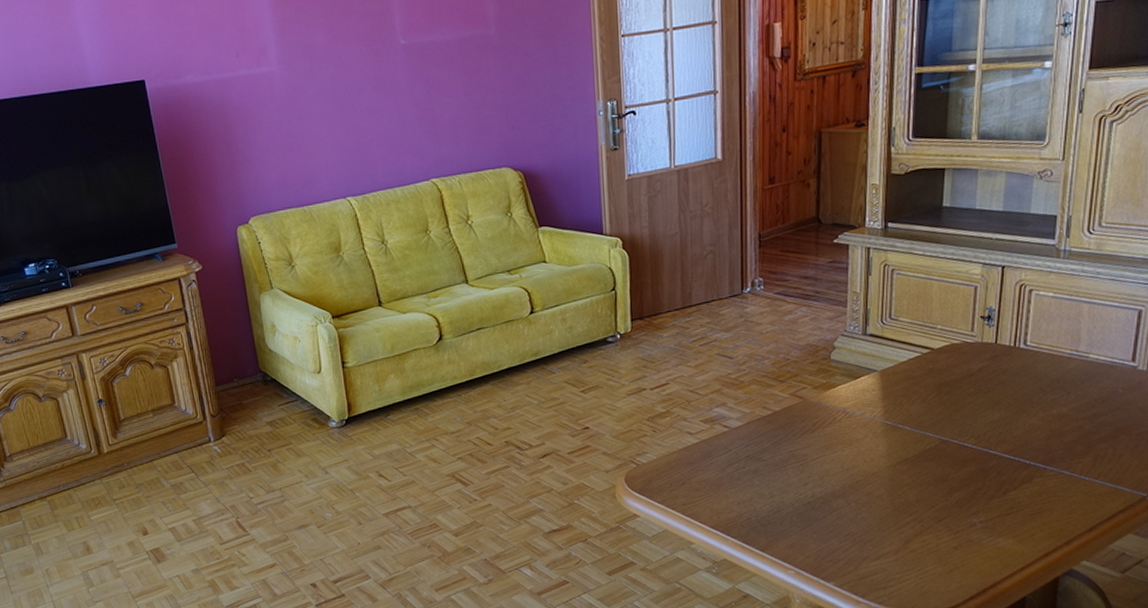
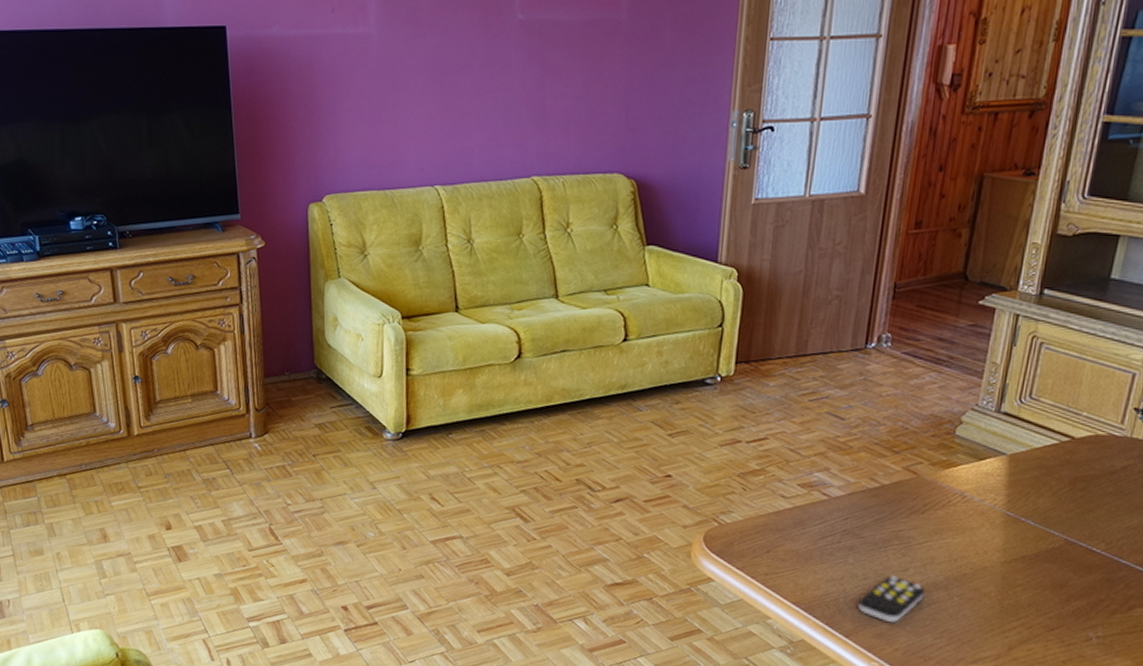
remote control: none [768,490,827,534] -> present [857,574,927,623]

